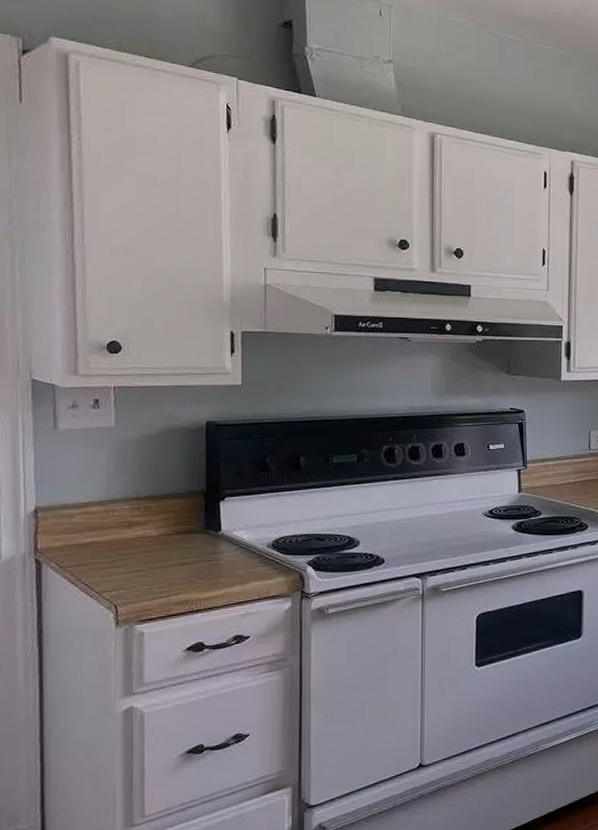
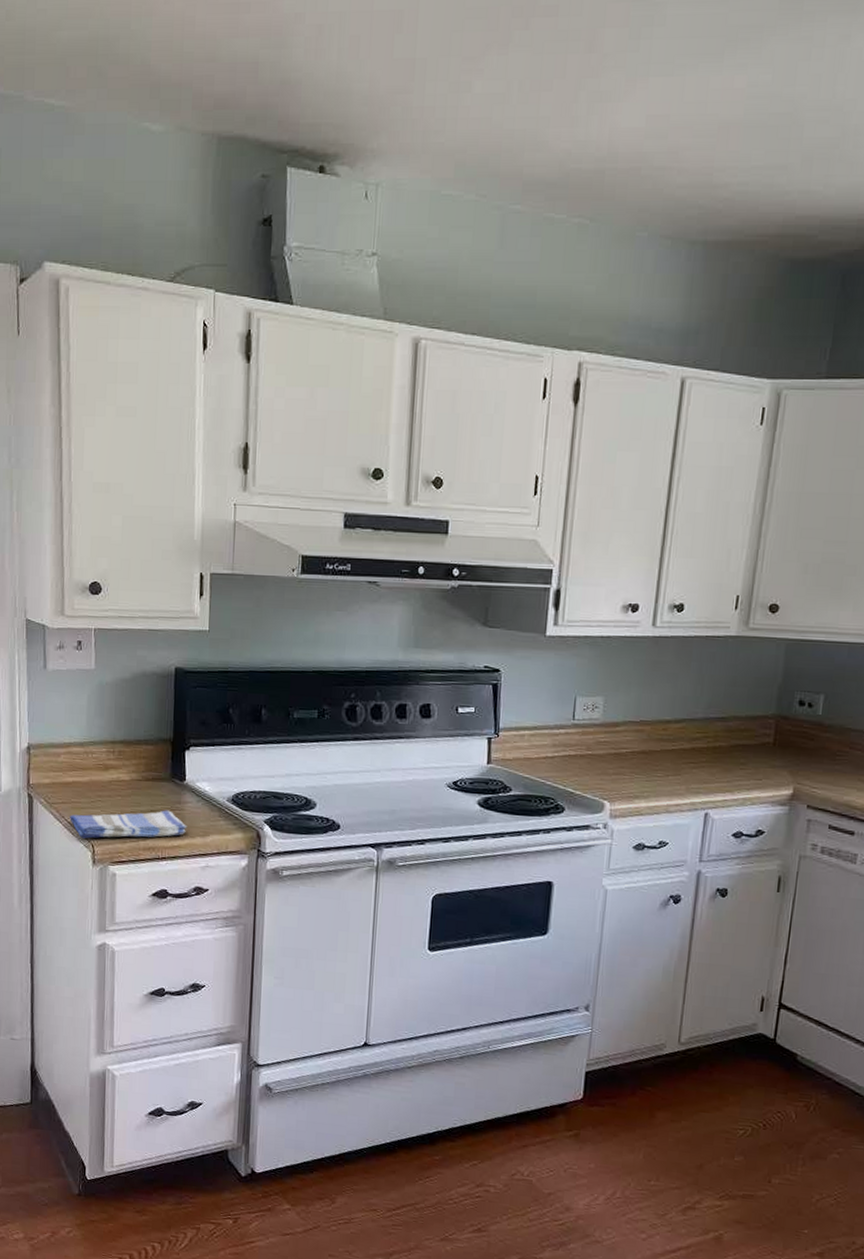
dish towel: none [87,562,224,600] -> present [69,810,187,839]

